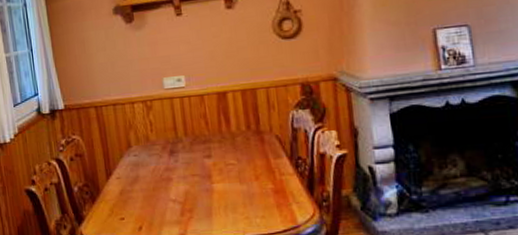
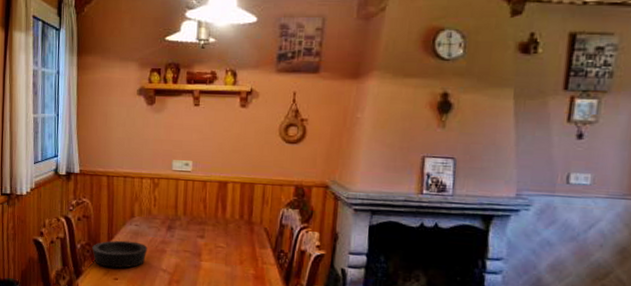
bowl: none [91,174,152,208] -> present [92,240,148,269]

